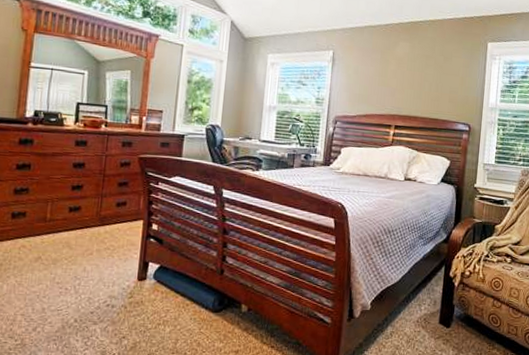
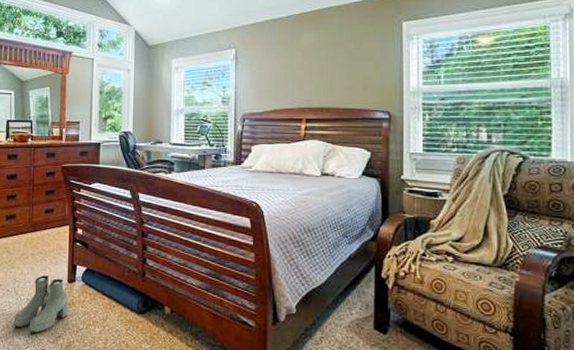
boots: none [71,273,137,334] -> present [14,275,68,333]

